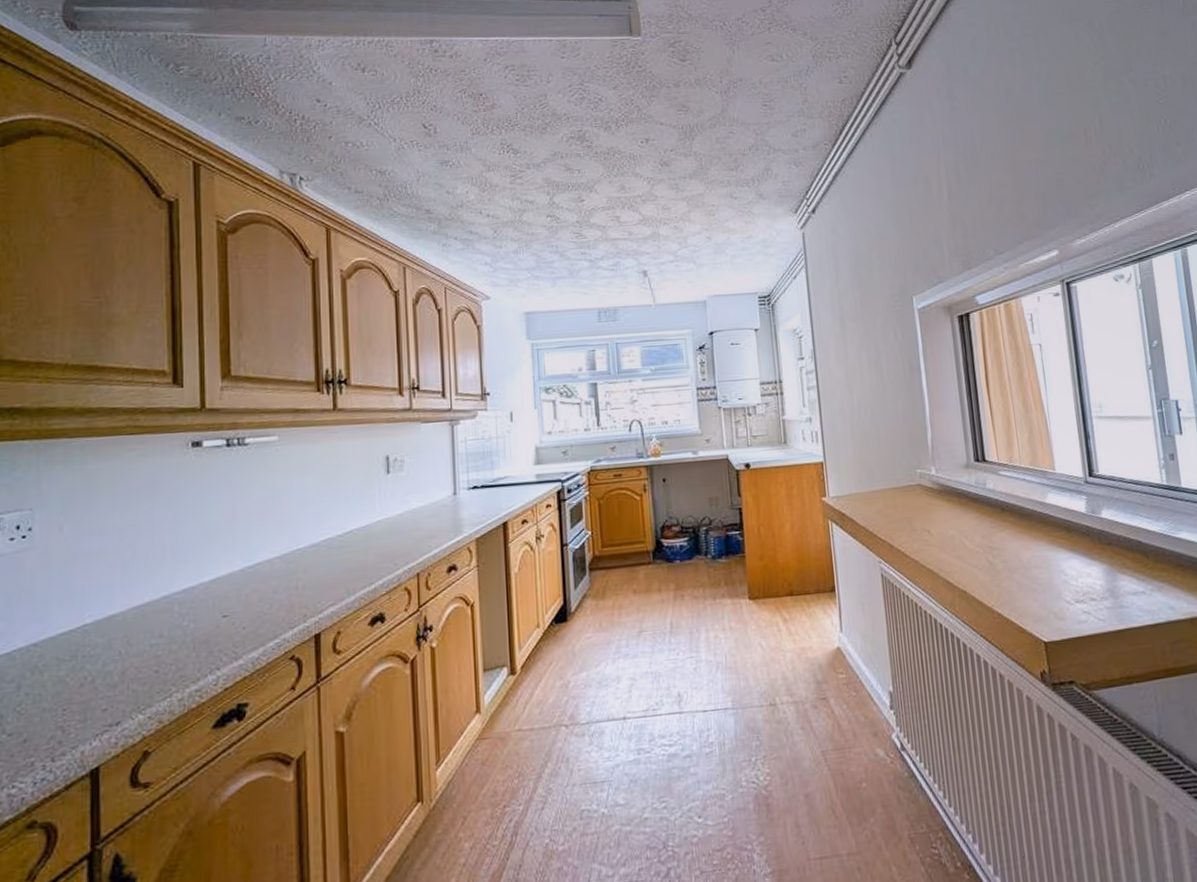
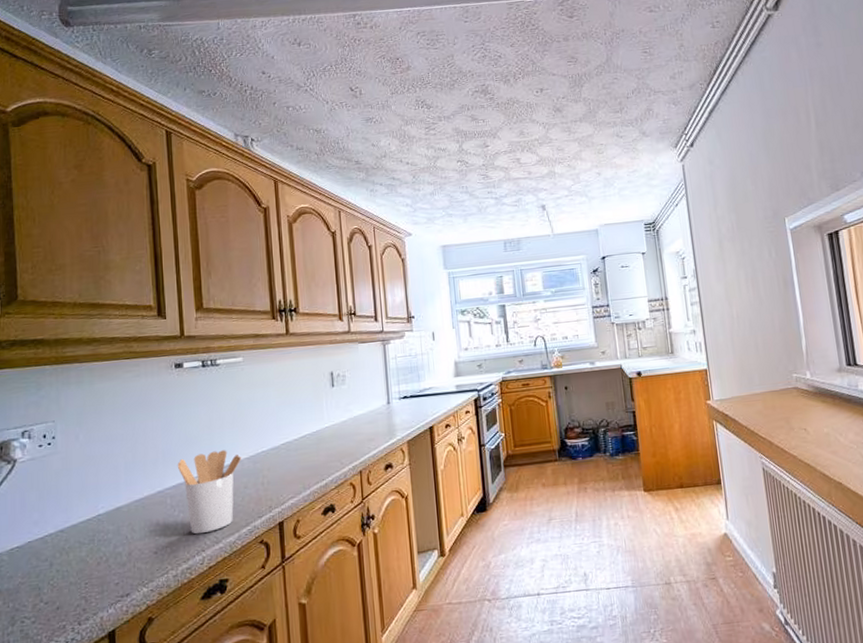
utensil holder: none [189,547,272,649] -> present [177,450,242,535]

